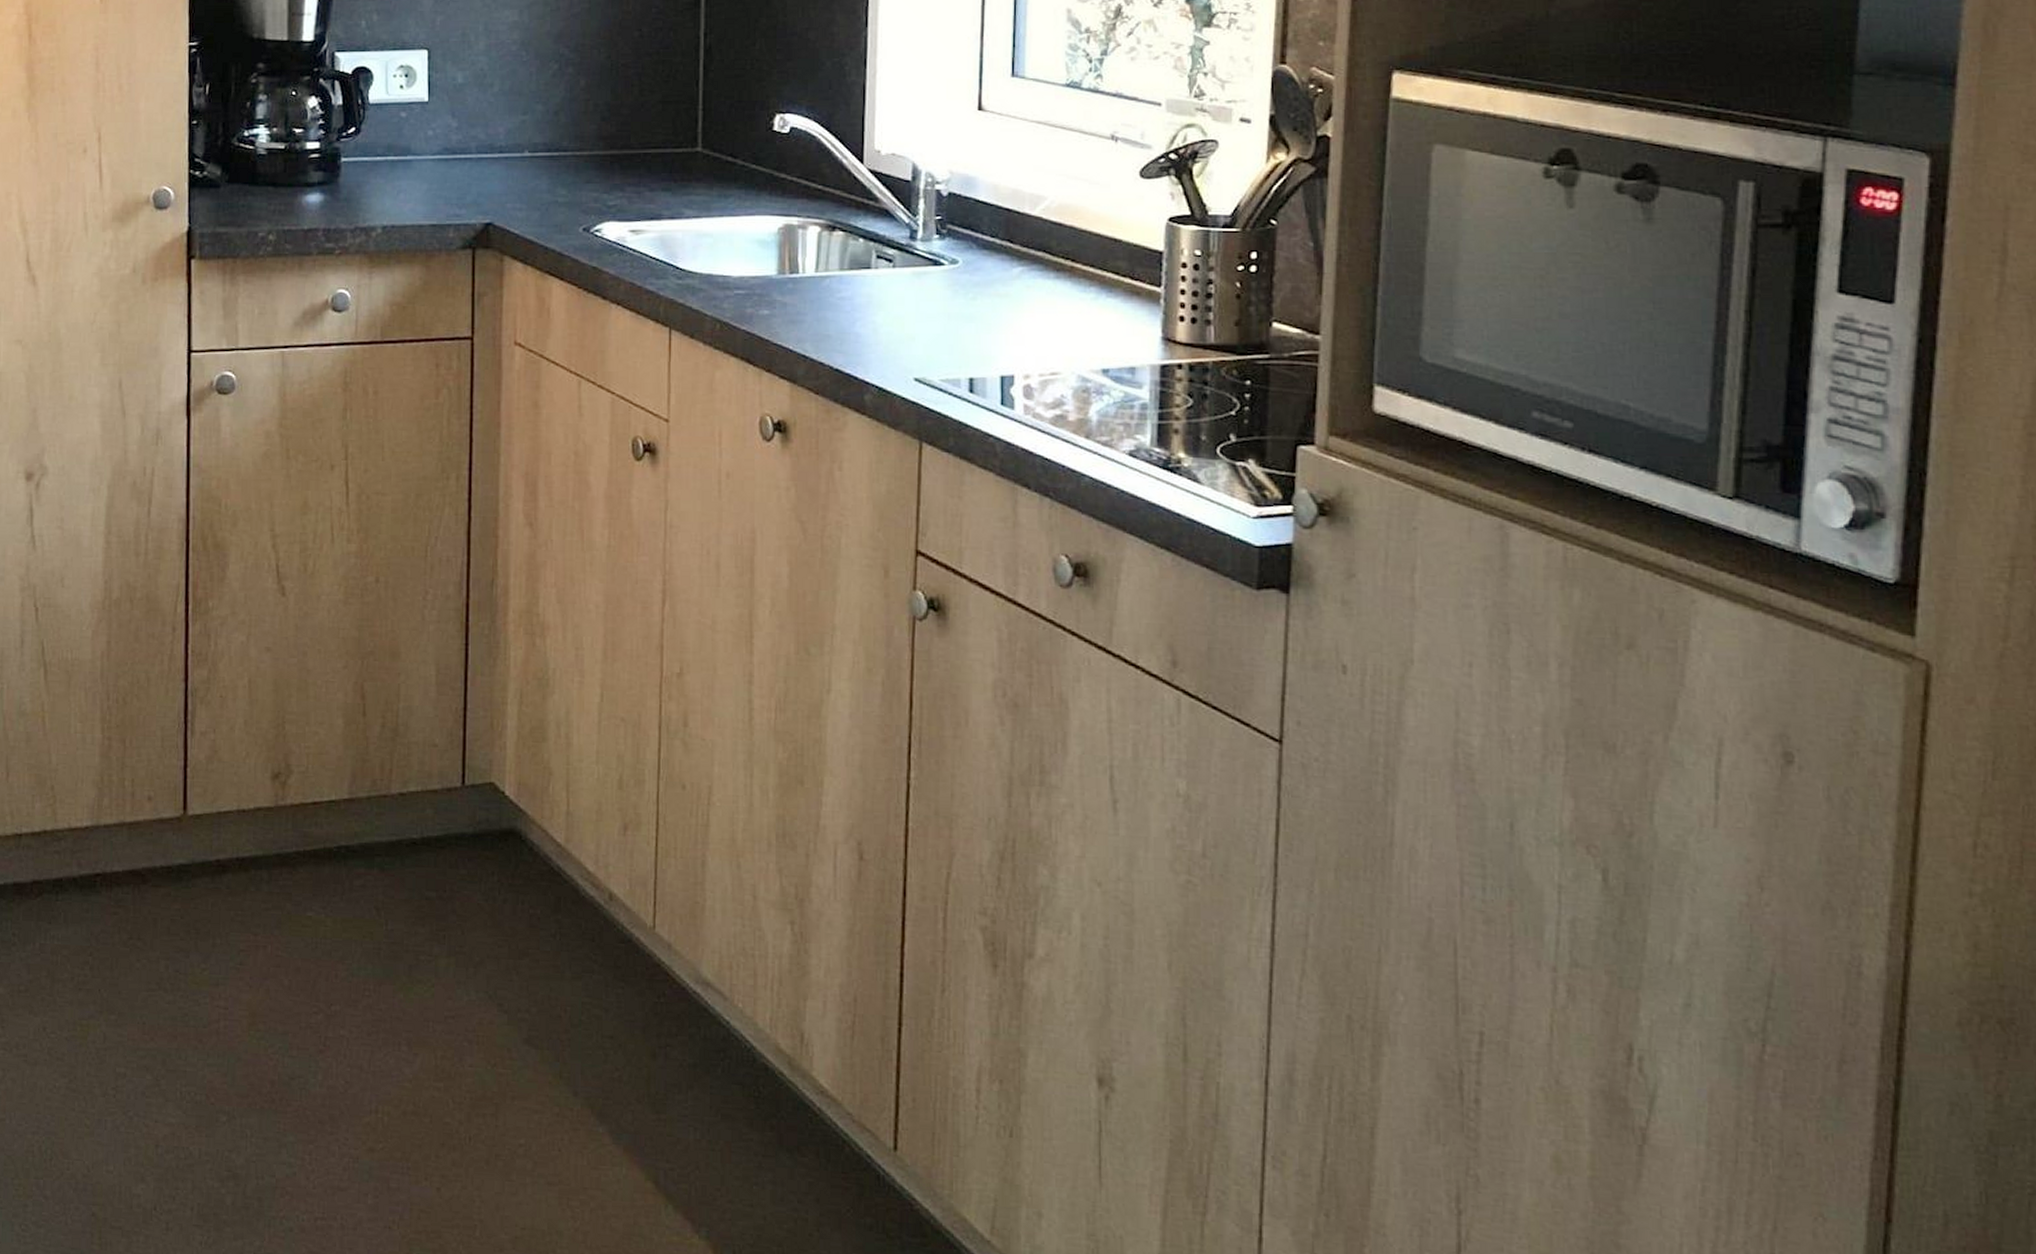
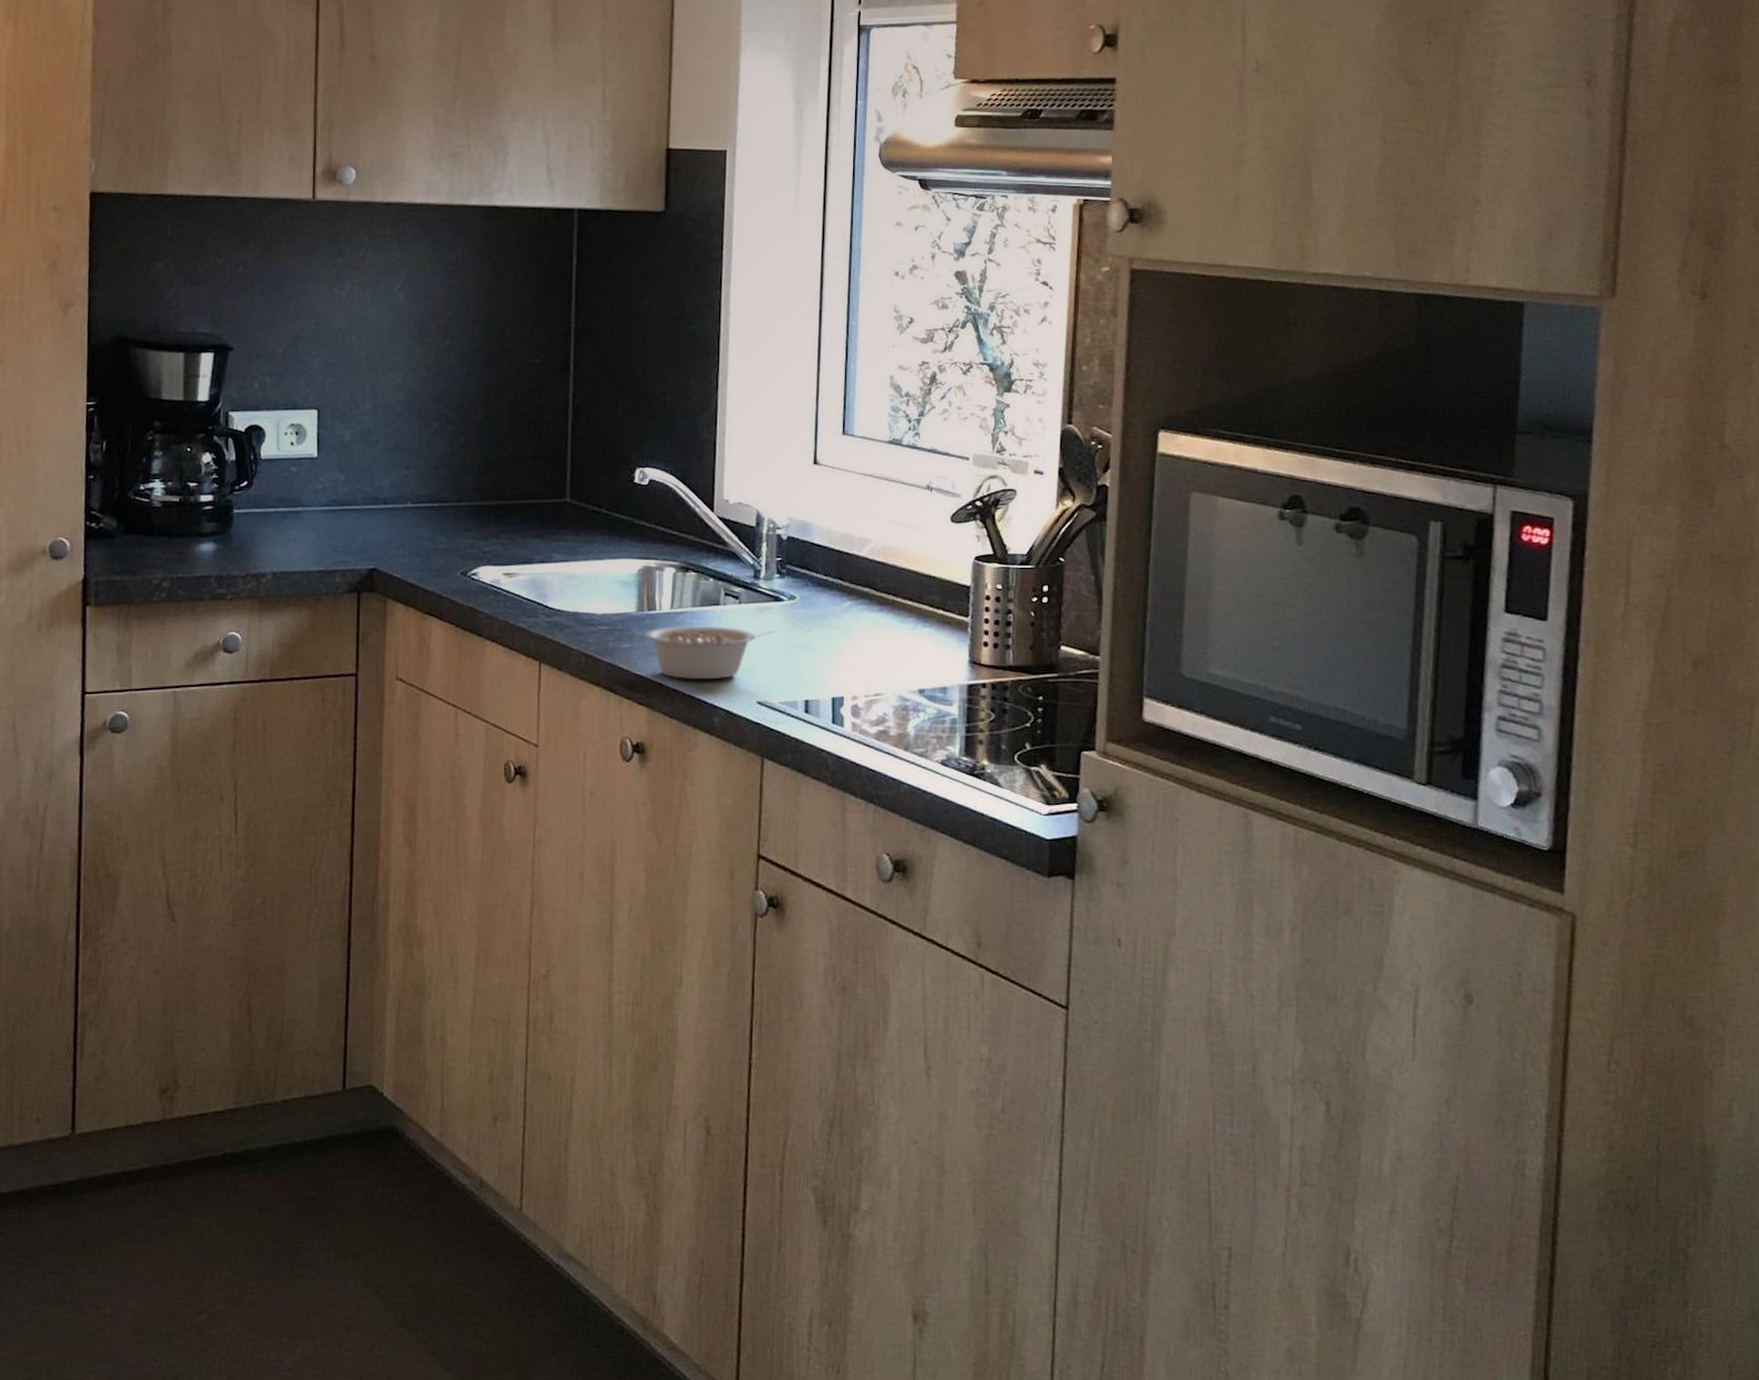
legume: none [787,291,937,353] -> present [645,625,777,680]

